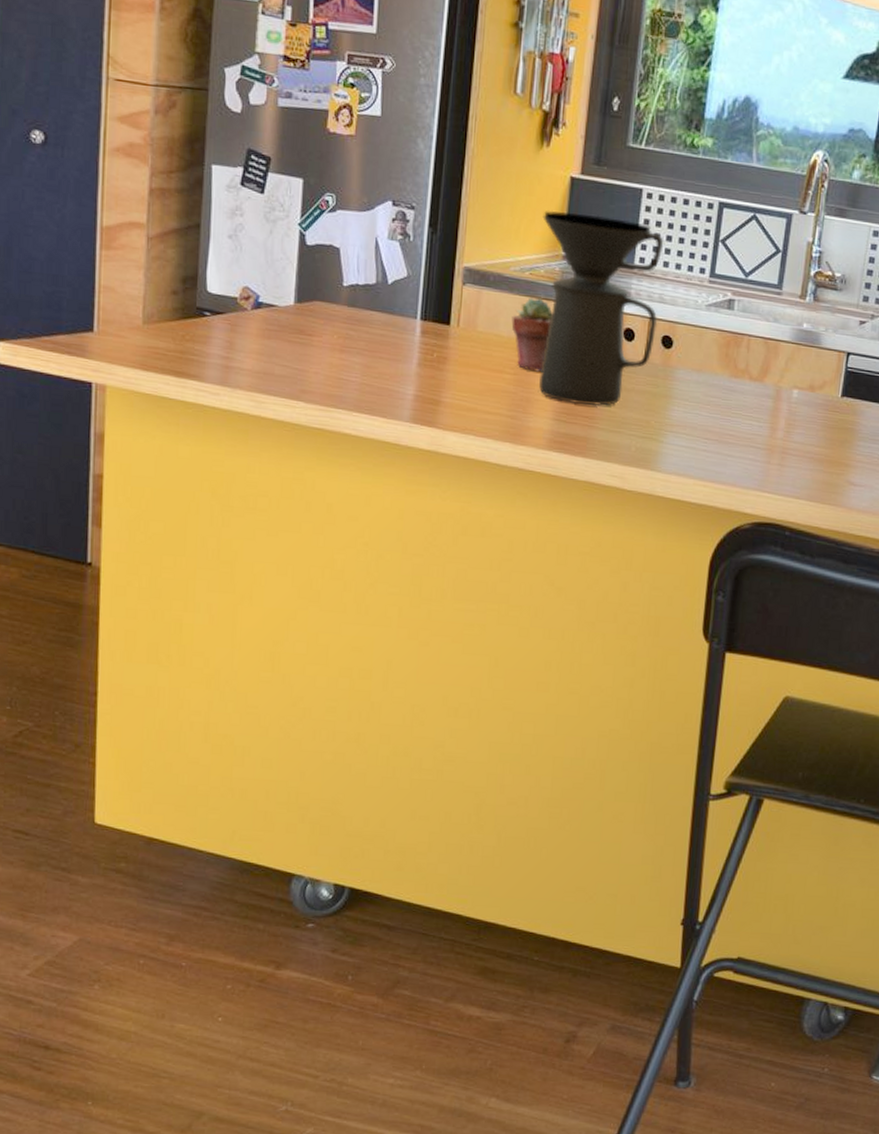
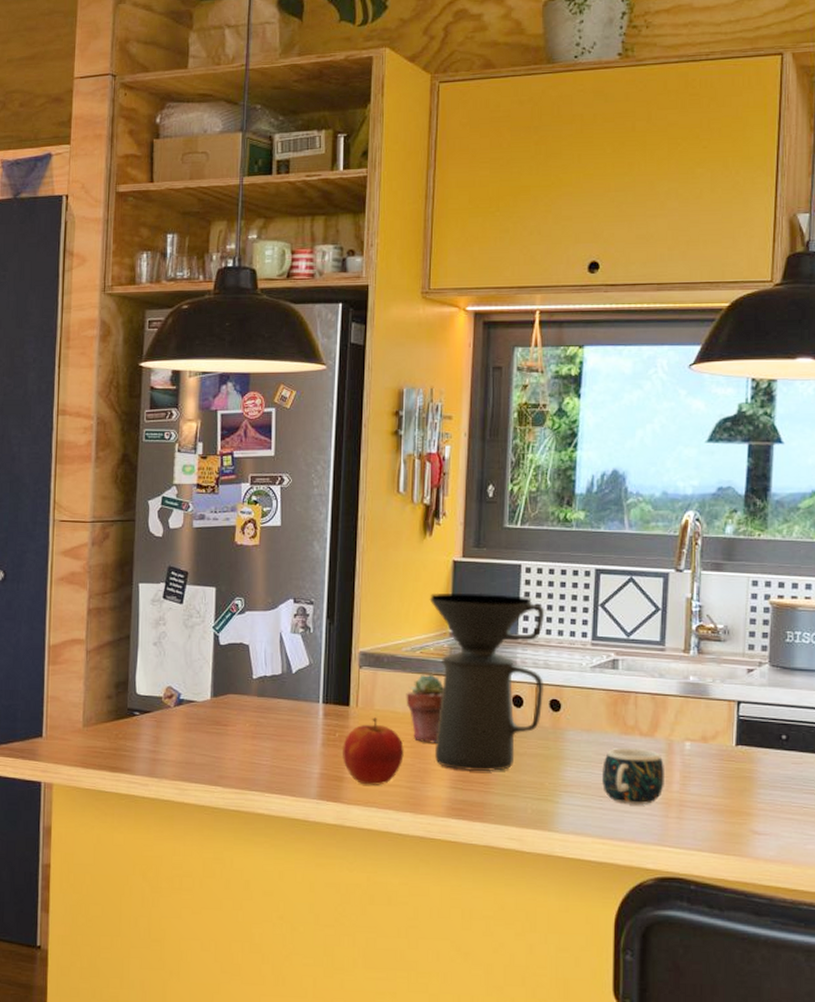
apple: none [440,339,507,412] -> present [343,717,404,785]
mug: none [708,391,771,450] -> present [602,748,664,804]

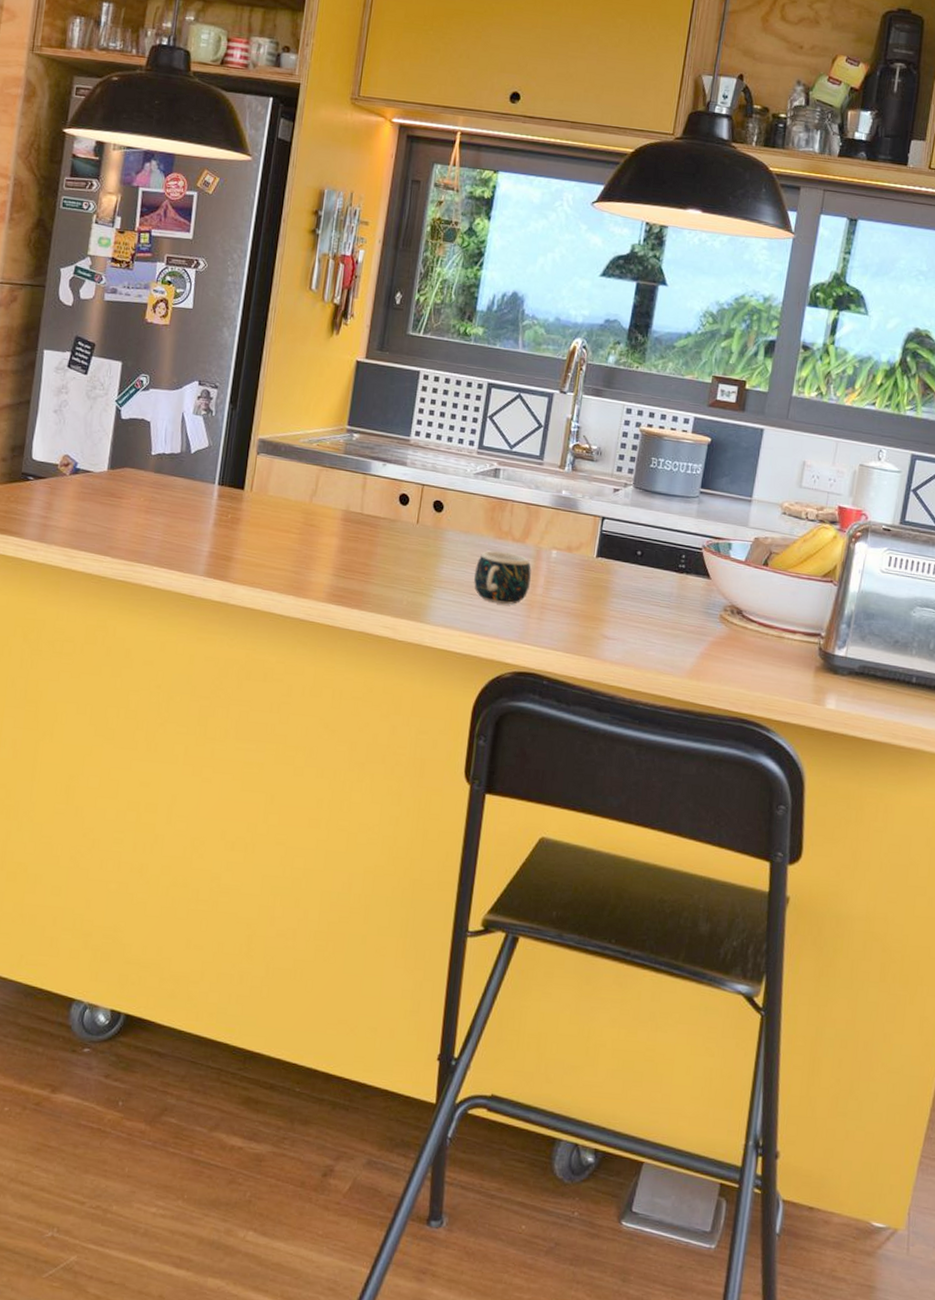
apple: present [343,717,404,785] -> none [233,503,293,568]
potted succulent: present [406,674,444,743] -> none [299,466,336,532]
coffee maker: present [429,592,545,771] -> none [321,389,438,564]

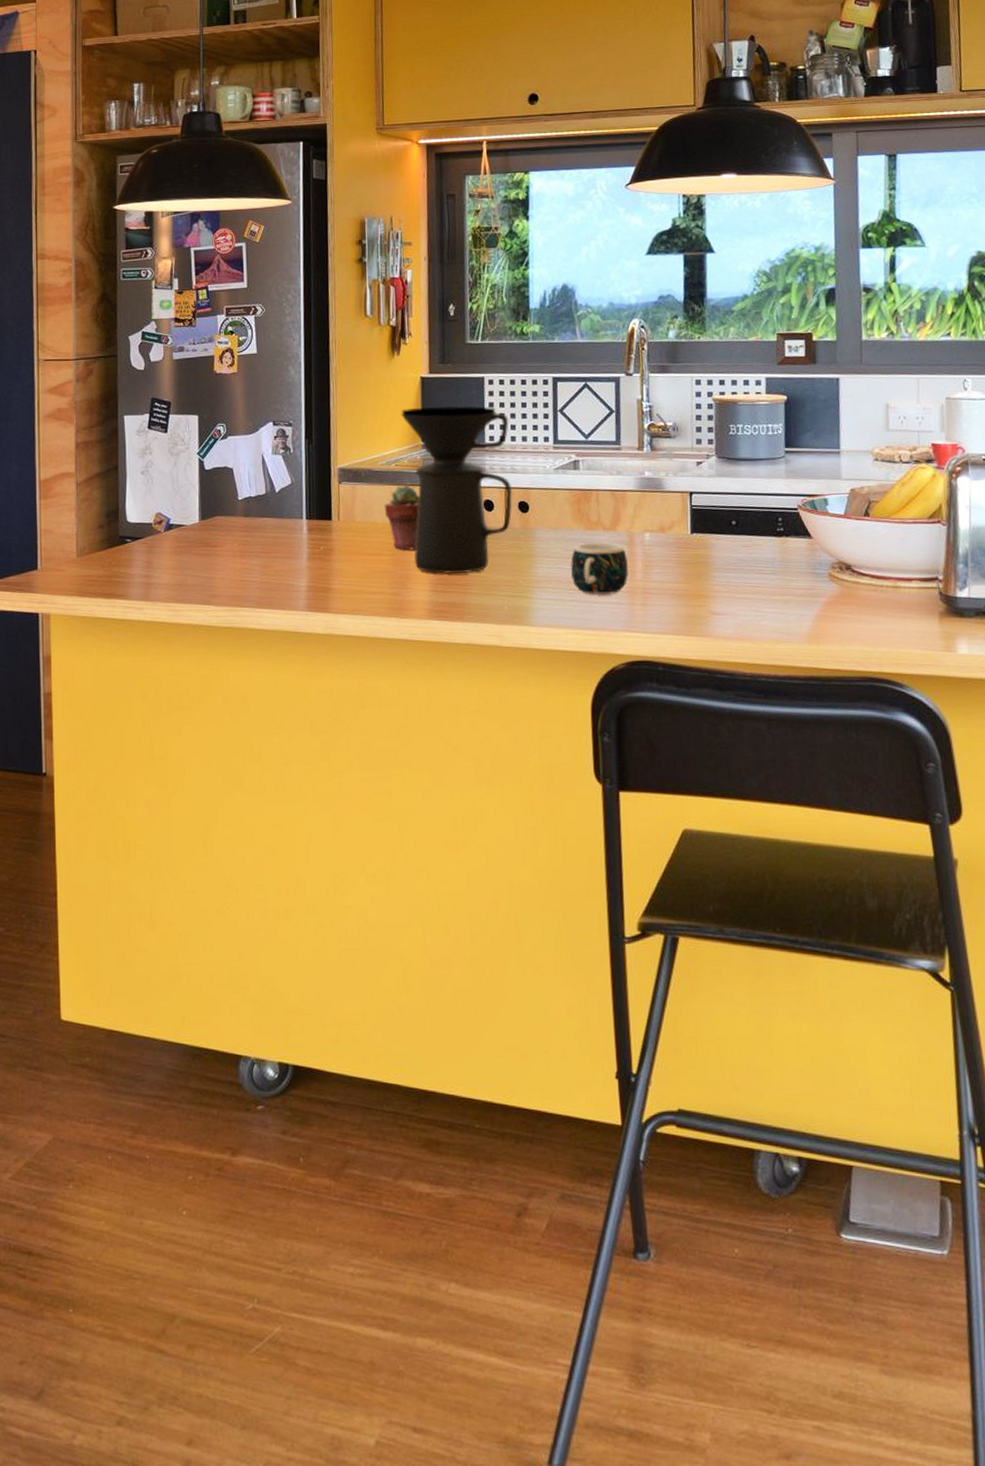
potted succulent: none [299,466,336,532] -> present [384,485,420,550]
coffee maker: none [321,389,438,564] -> present [401,405,513,574]

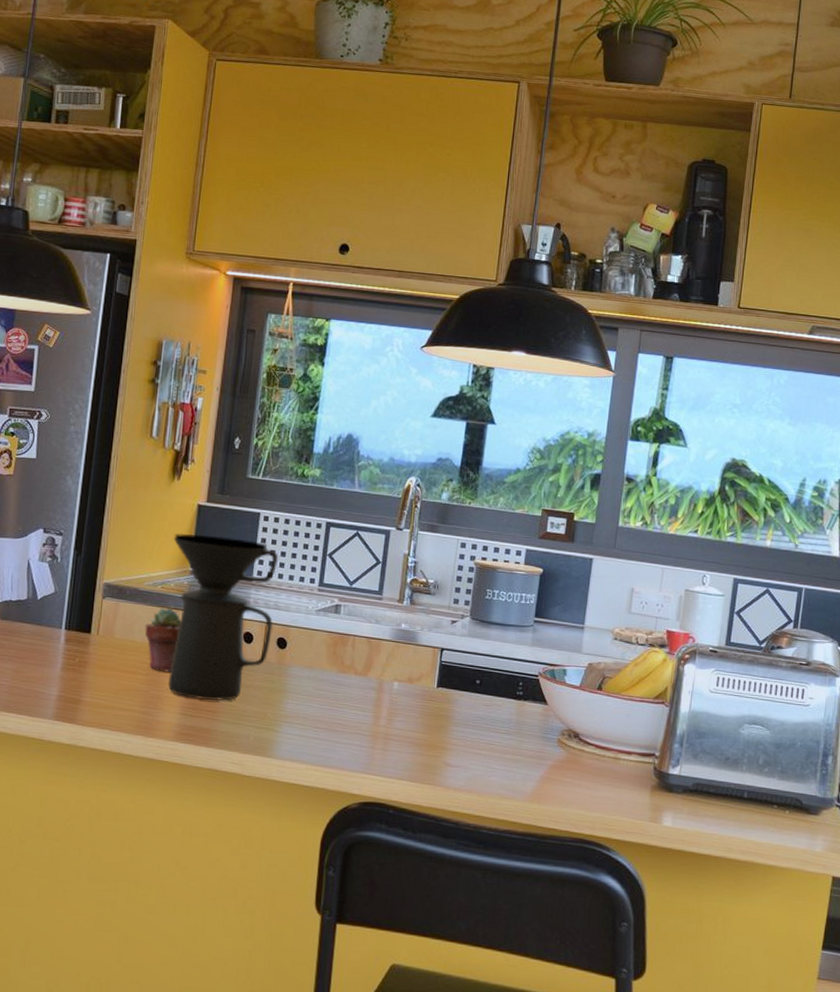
mug: present [571,542,629,595] -> none [319,685,374,736]

